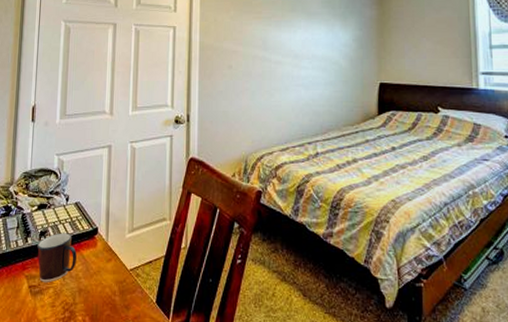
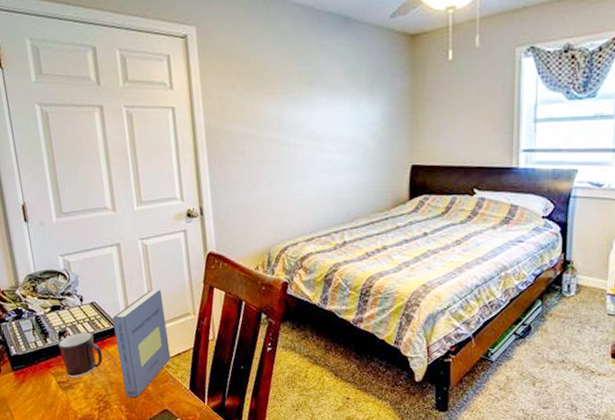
book: none [91,192,143,309] -> present [113,289,171,397]

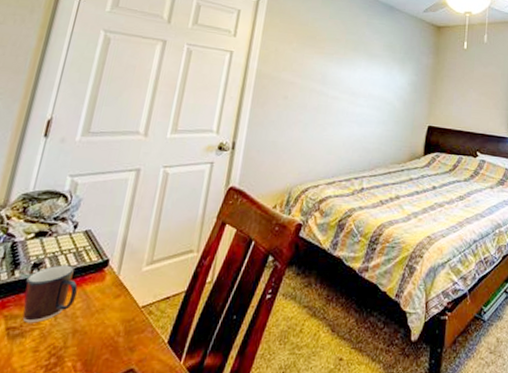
book: present [113,289,171,397] -> none [87,220,169,352]

